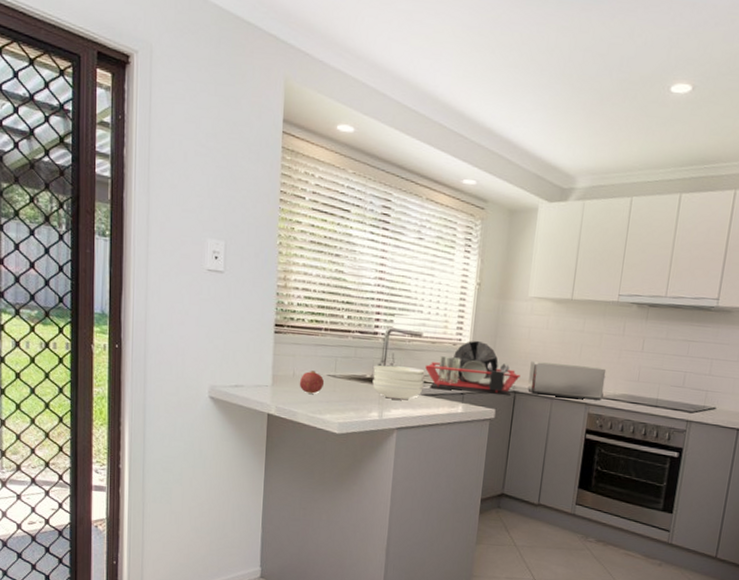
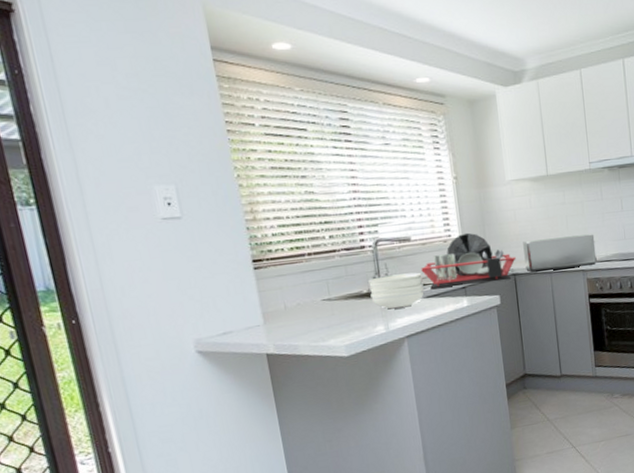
fruit: present [299,370,325,394] -> none [293,299,321,324]

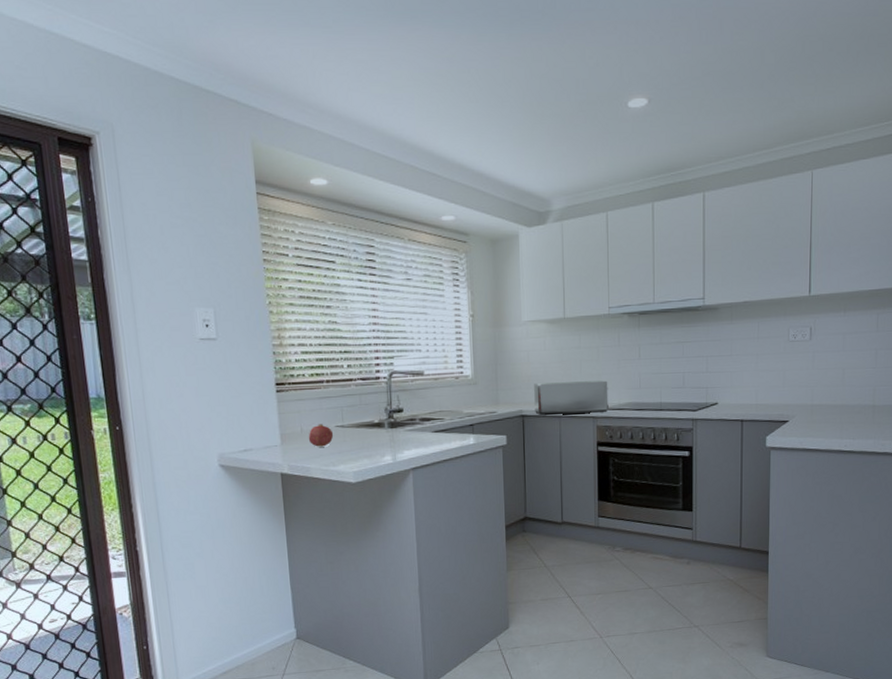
fruit: none [293,299,321,324] -> present [308,424,334,447]
bowl: present [368,272,424,310] -> none [380,406,433,441]
dish rack: present [421,232,516,290] -> none [431,371,526,425]

